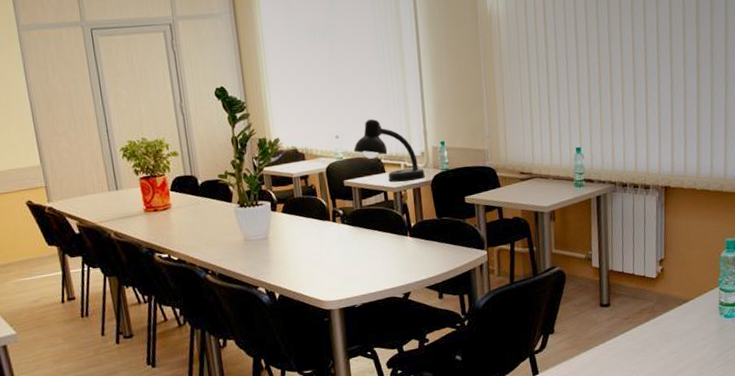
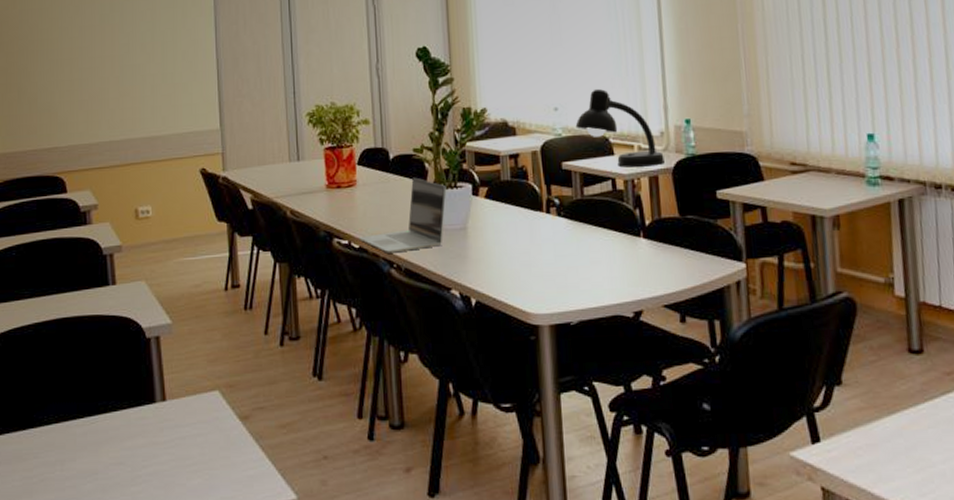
laptop: none [177,199,250,263] -> present [359,177,447,253]

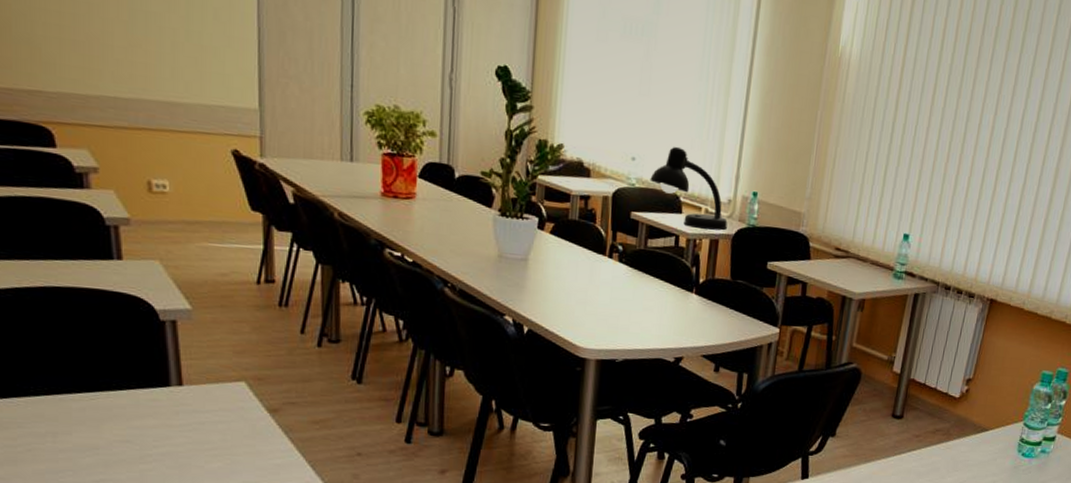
laptop: present [359,177,447,253] -> none [413,200,512,273]

